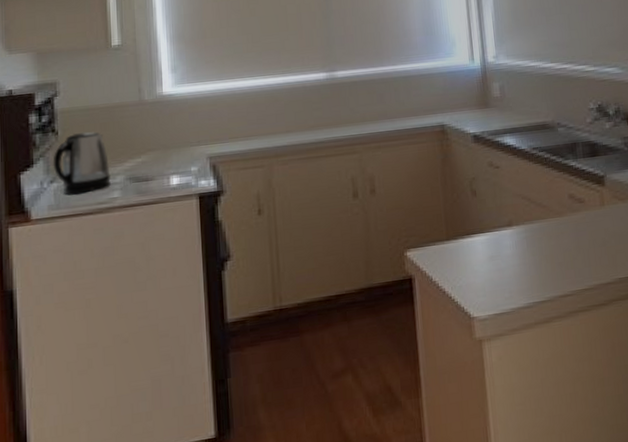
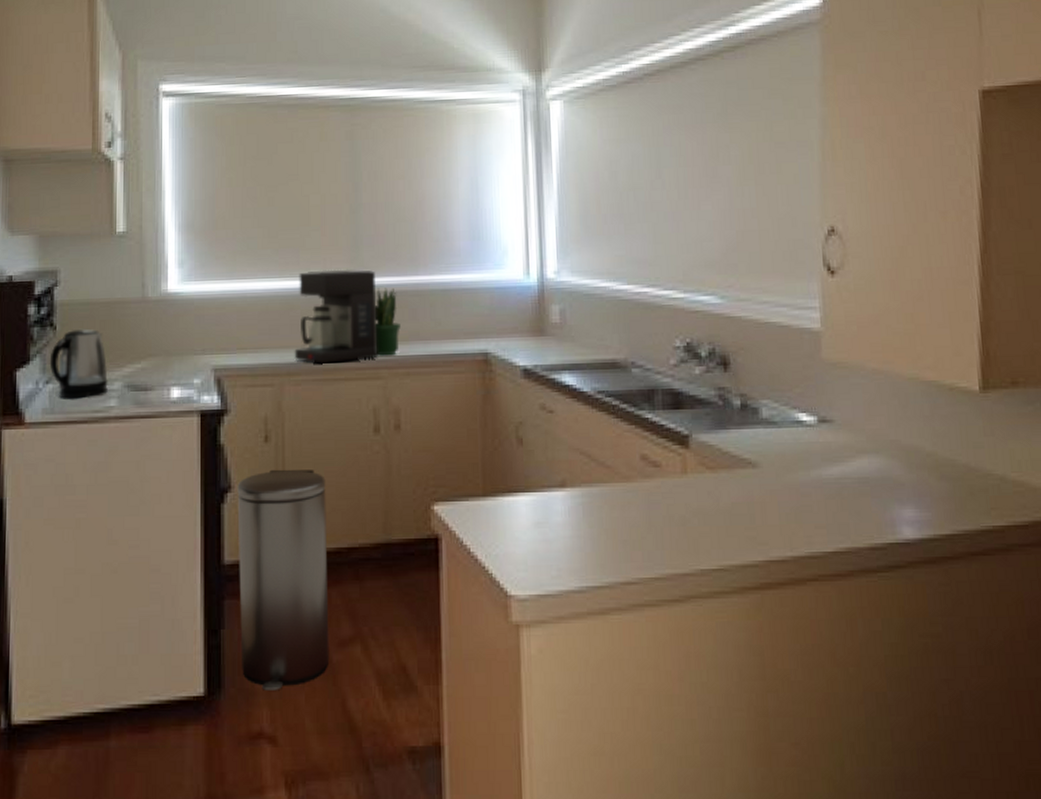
pedal bin: none [235,233,325,425] -> present [237,469,330,692]
coffee maker: none [280,65,353,145] -> present [294,269,378,364]
planter: none [349,78,371,134] -> present [376,288,401,356]

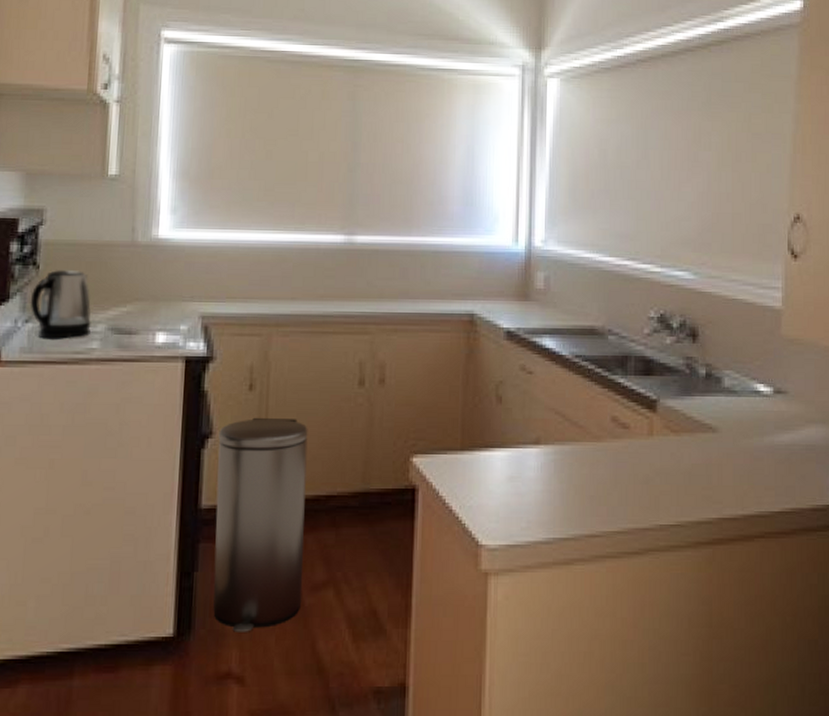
coffee maker: present [294,269,378,364] -> none [284,225,369,316]
planter: present [376,288,401,356] -> none [366,246,391,312]

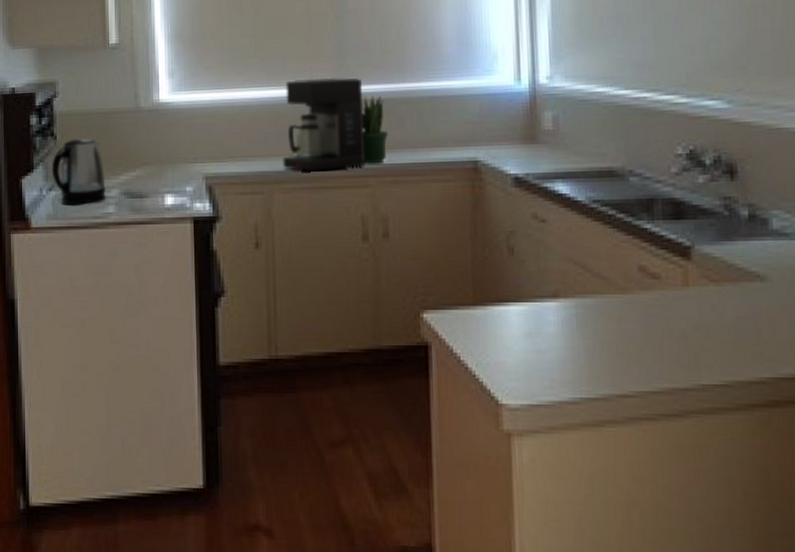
pedal bin: present [213,417,308,634] -> none [230,275,322,488]
coffee maker: none [284,225,369,316] -> present [282,77,366,172]
planter: none [366,246,391,312] -> present [363,95,388,164]

